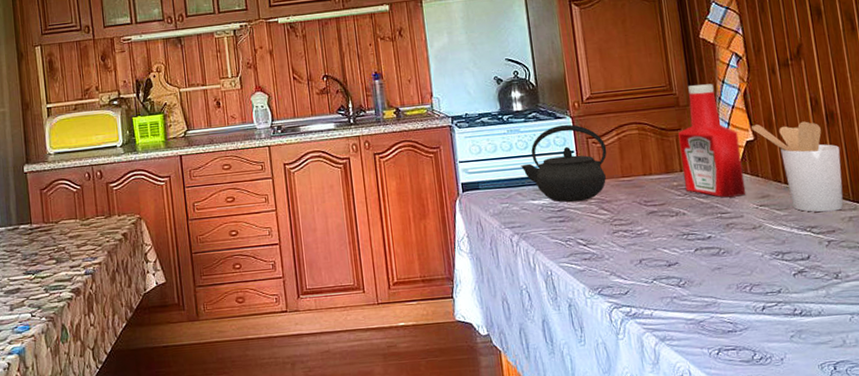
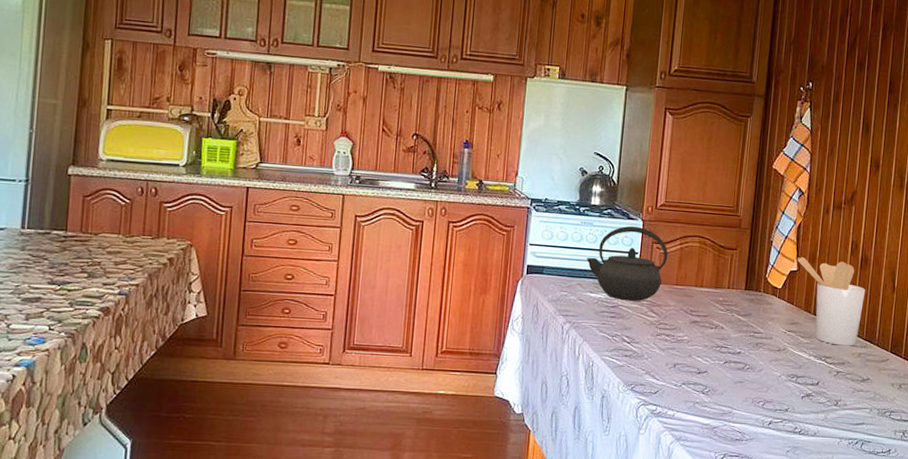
ketchup bottle: present [678,83,746,198] -> none [728,211,785,320]

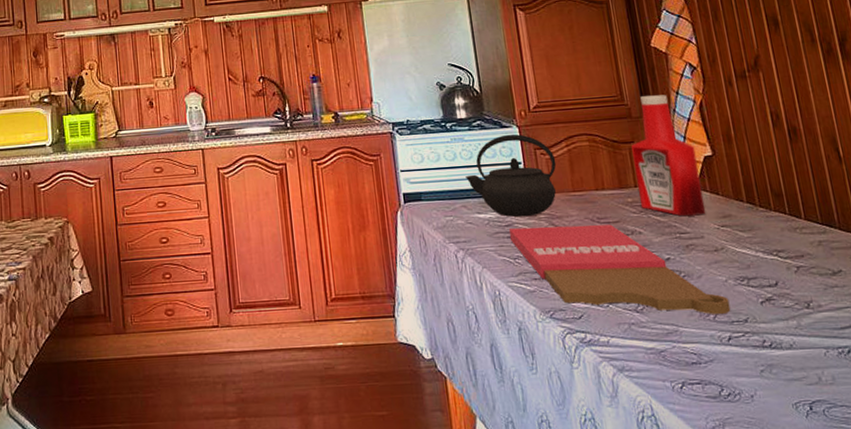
cutting board: none [613,310,778,403] -> present [509,224,731,314]
ketchup bottle: none [728,211,785,320] -> present [631,94,706,217]
utensil holder: present [797,256,866,346] -> none [708,136,813,235]

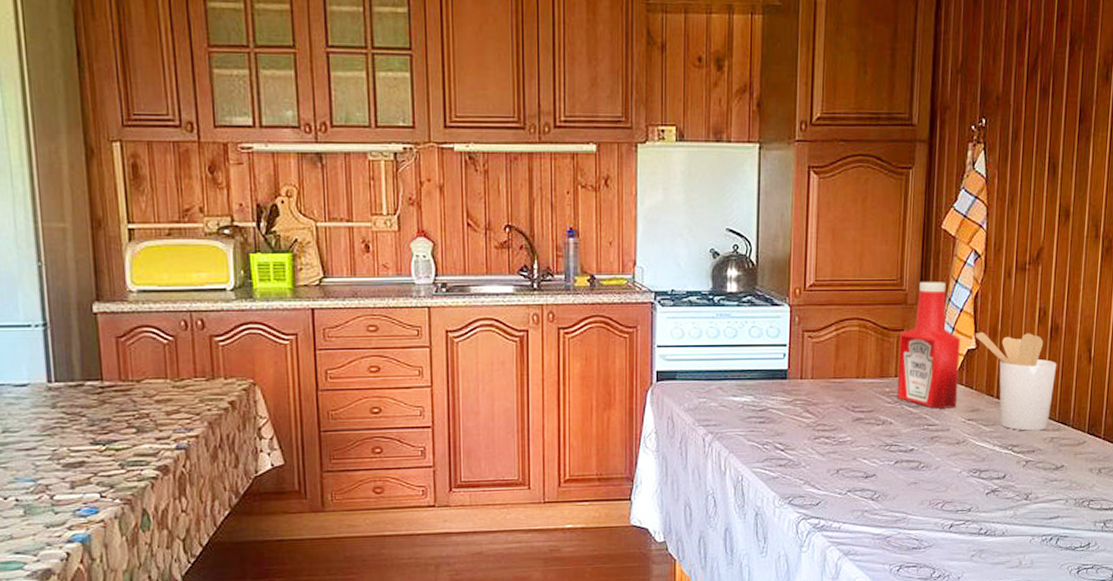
kettle: present [465,134,557,217] -> none [726,313,823,402]
cutting board: present [509,224,731,314] -> none [763,413,959,503]
utensil holder: none [708,136,813,235] -> present [975,331,1057,431]

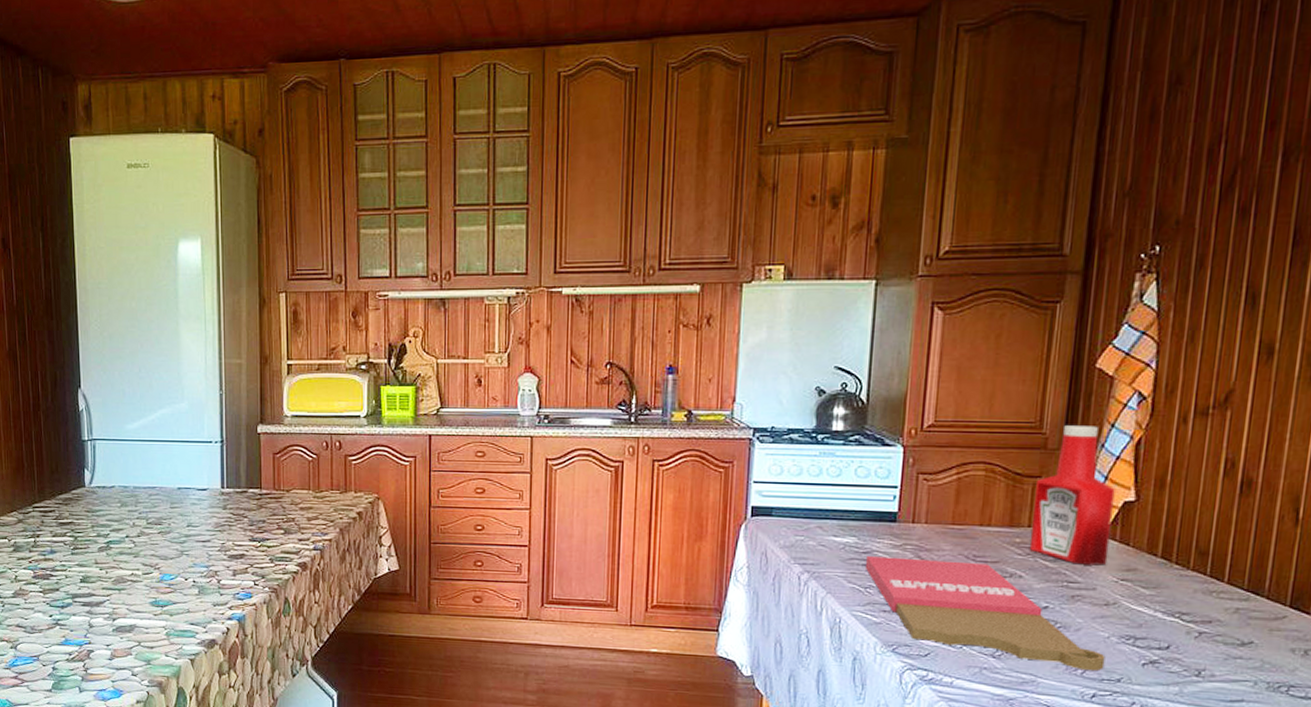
cutting board: none [763,413,959,503] -> present [866,556,1105,671]
utensil holder: present [975,331,1057,431] -> none [1134,482,1249,599]

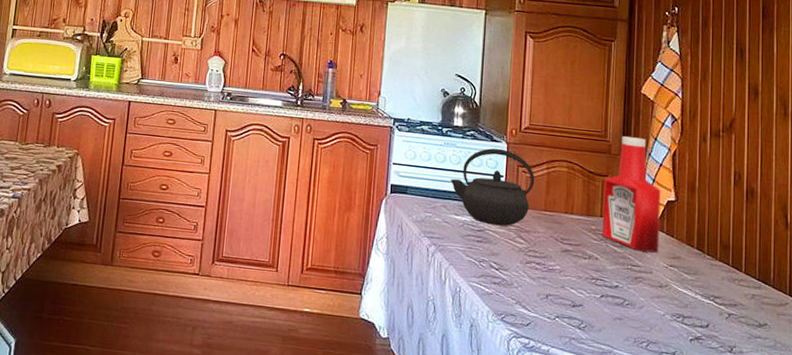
kettle: none [828,453,940,546] -> present [450,148,535,226]
cutting board: present [866,556,1105,671] -> none [480,234,663,344]

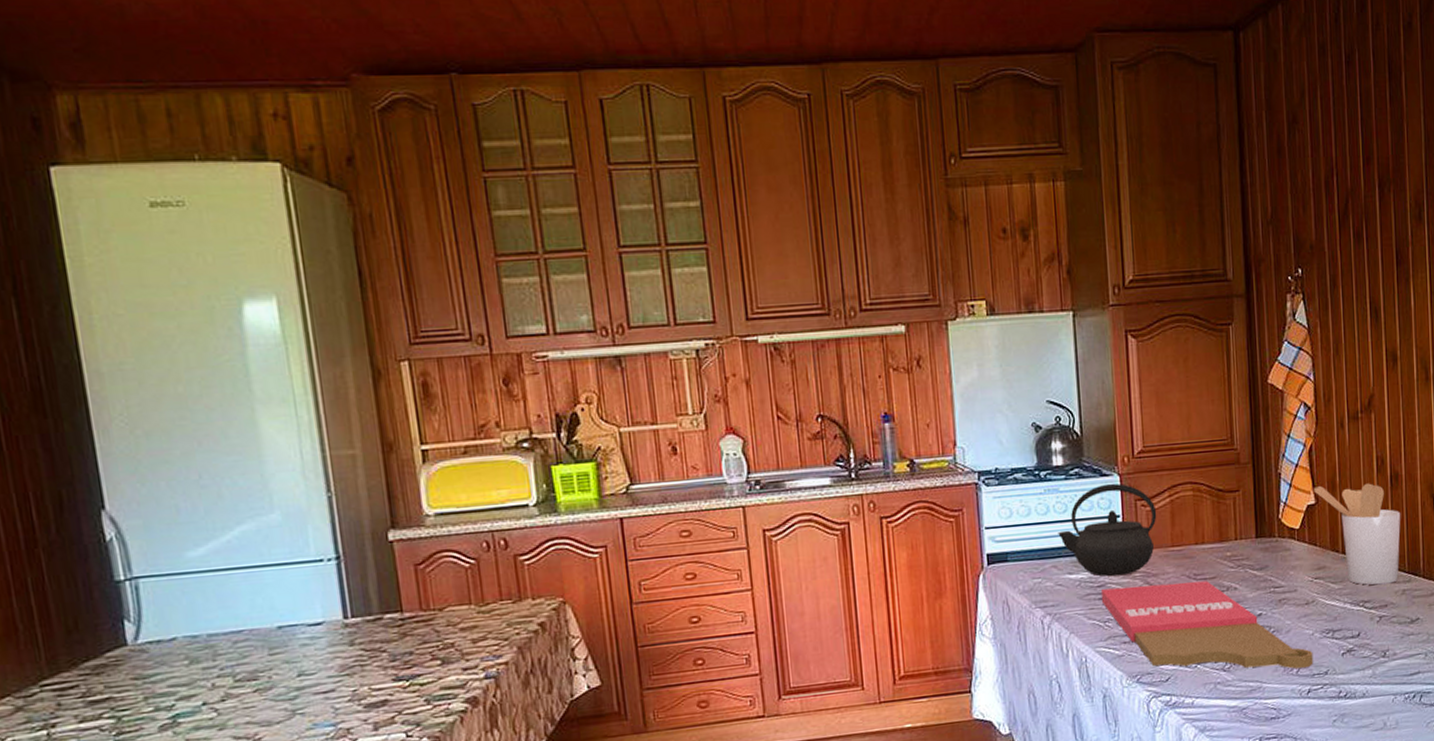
cutting board: none [480,234,663,344] -> present [1102,581,1314,669]
ketchup bottle: present [602,136,661,253] -> none [1236,438,1302,570]
utensil holder: none [674,185,755,286] -> present [1313,483,1401,585]

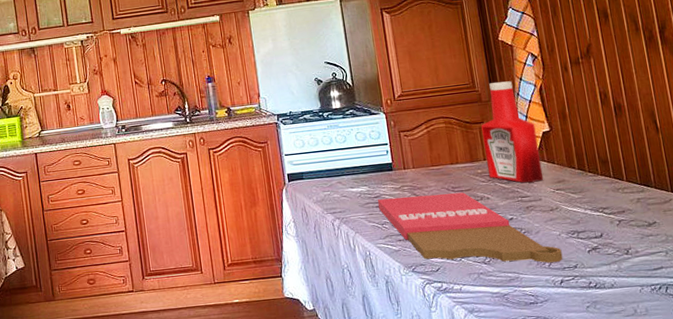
kettle: present [1058,483,1157,577] -> none [340,119,418,190]
ketchup bottle: none [1236,438,1302,570] -> present [481,81,544,183]
utensil holder: present [1313,483,1401,585] -> none [546,113,633,195]

